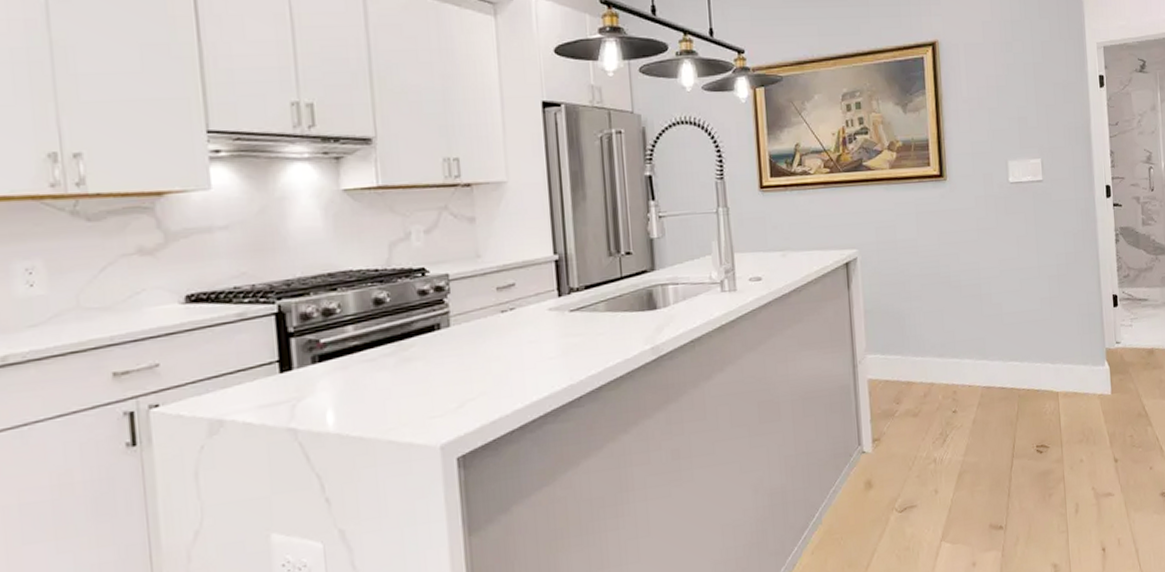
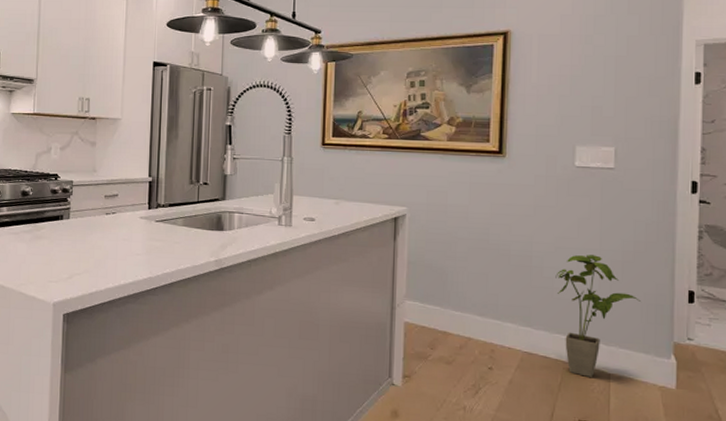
house plant: none [1003,273,1076,400] -> present [555,255,641,377]

